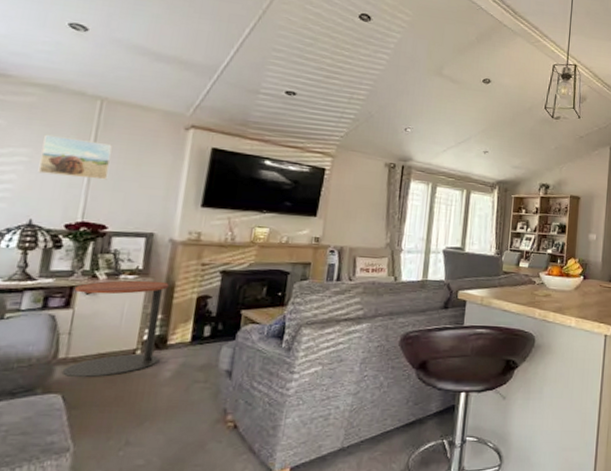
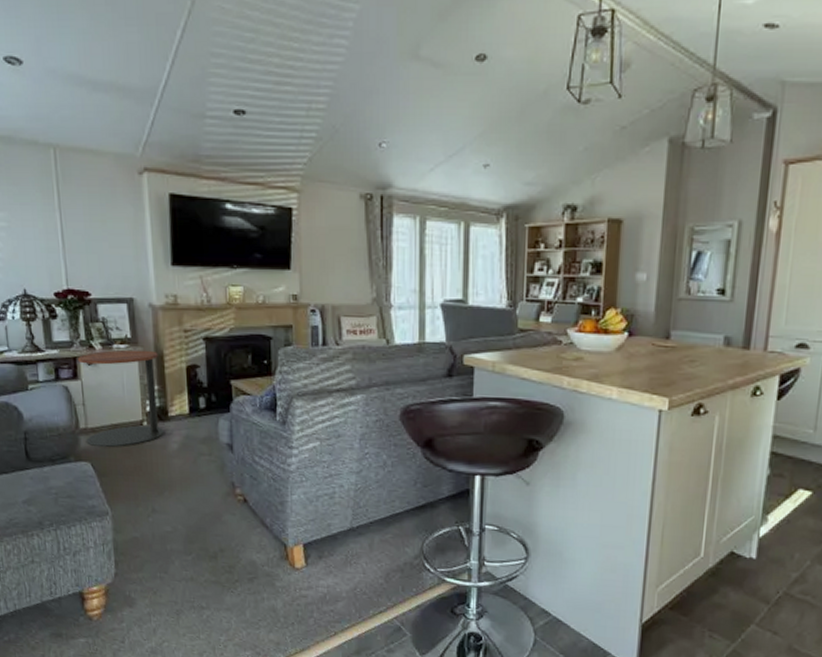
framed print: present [37,134,112,180] -> none [13,194,79,241]

